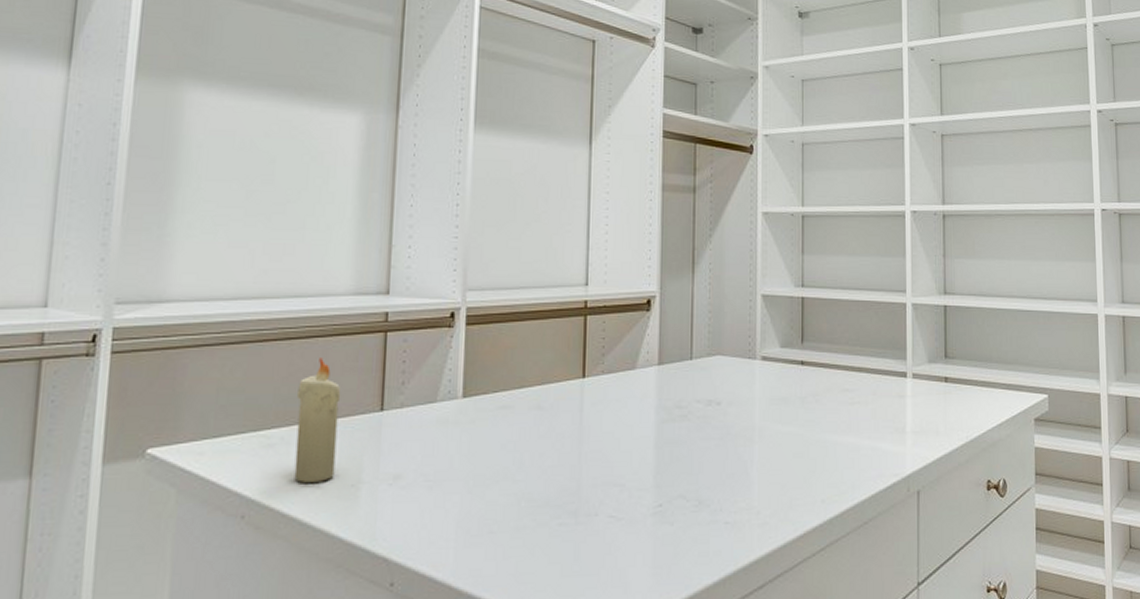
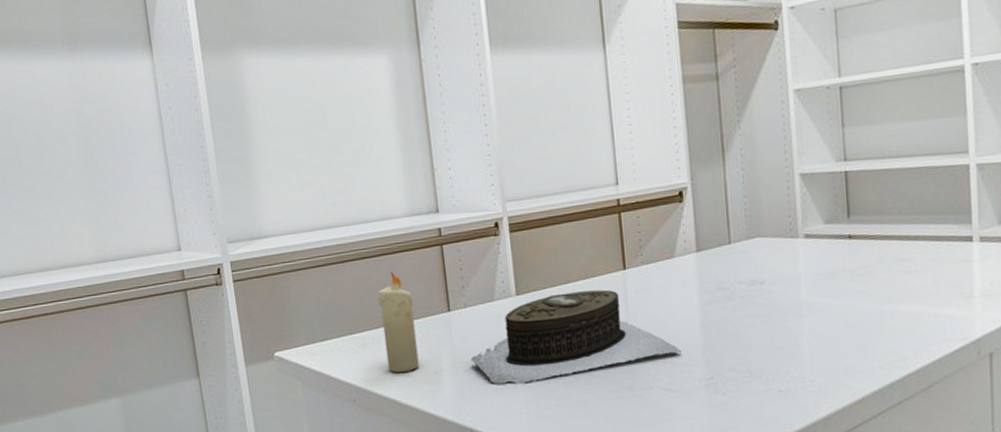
jewelry box: none [398,398,632,505] -> present [471,289,681,385]

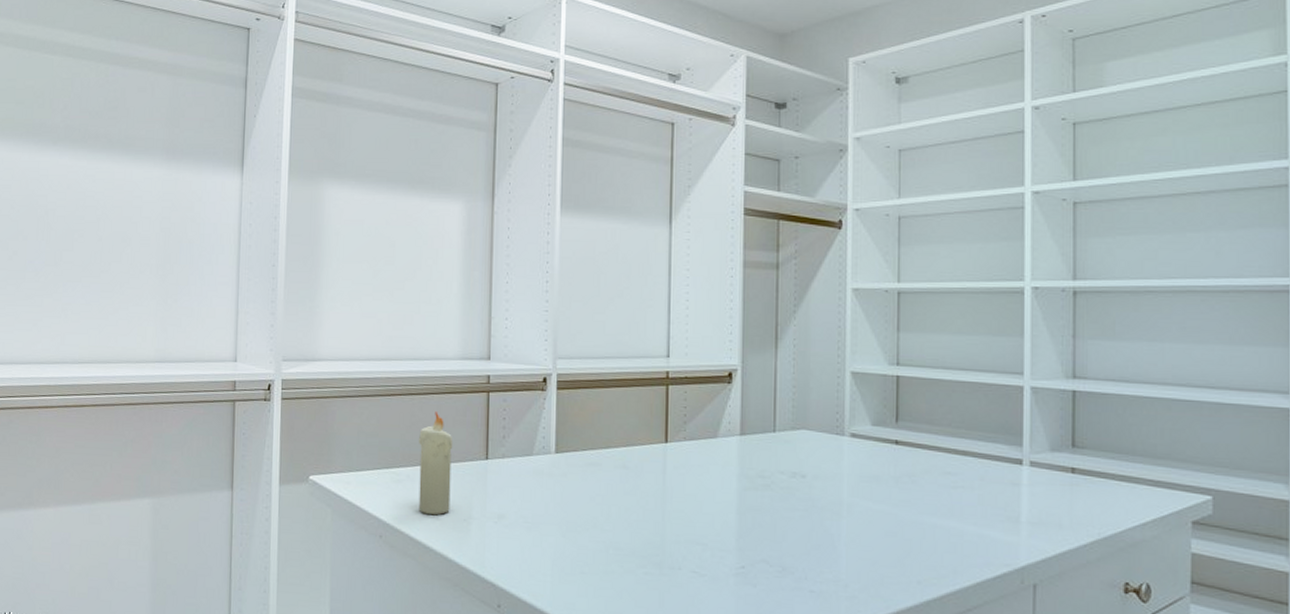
jewelry box: present [471,289,681,385] -> none [502,457,714,546]

